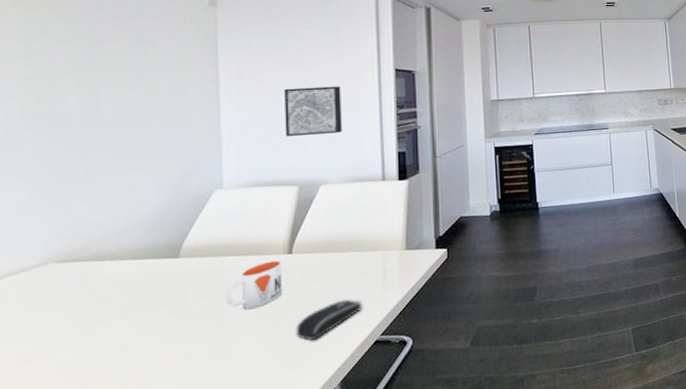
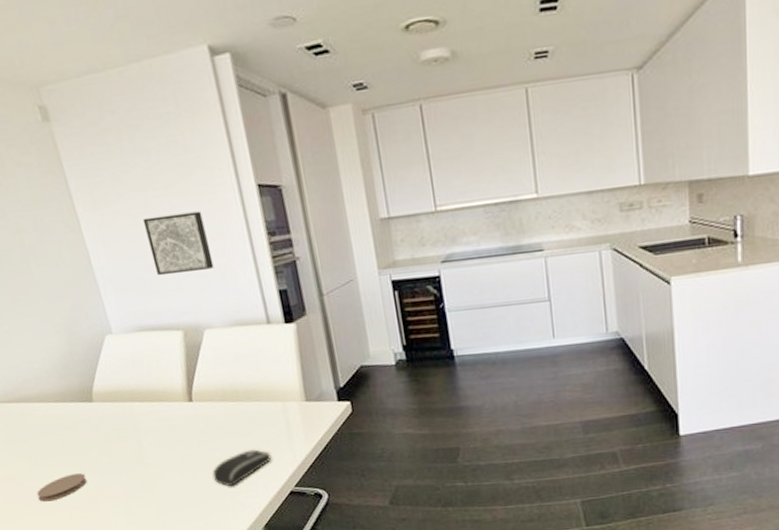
coaster: none [69,338,143,378] -> present [36,473,87,502]
mug: present [225,260,282,310] -> none [142,407,192,454]

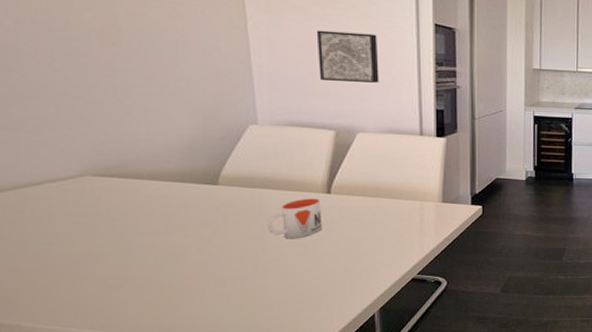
coaster: present [36,473,87,502] -> none [120,253,190,281]
mug: none [142,407,192,454] -> present [266,198,321,239]
computer mouse: present [212,449,272,487] -> none [336,240,400,273]

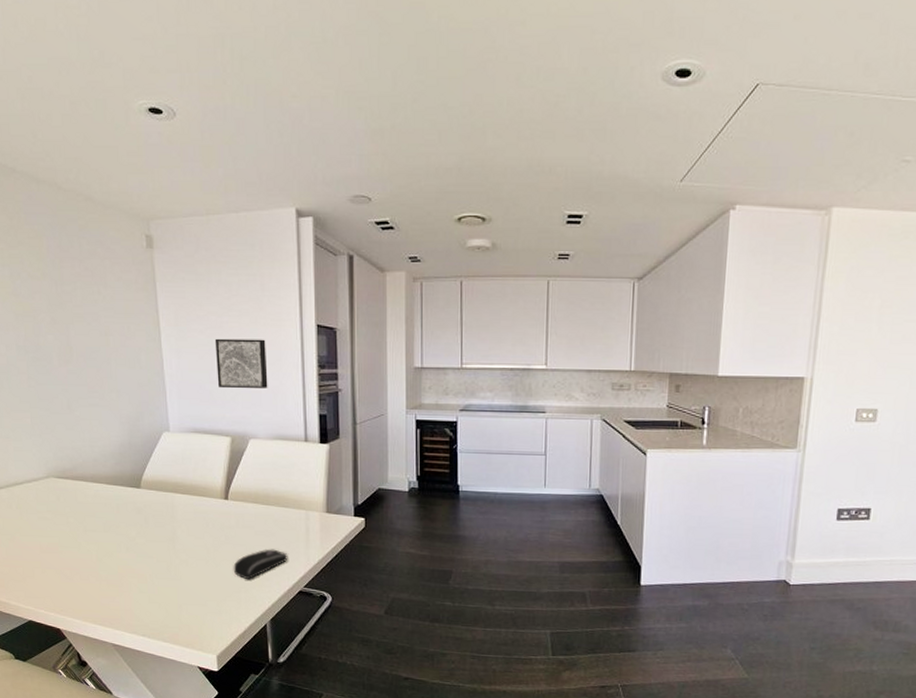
mug: present [266,198,321,239] -> none [177,503,221,543]
computer mouse: none [336,240,400,273] -> present [233,549,288,580]

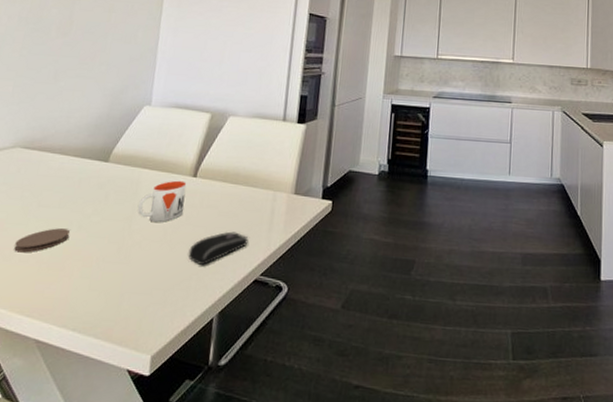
coaster: none [73,550,121,572] -> present [14,228,70,253]
mug: none [177,503,221,543] -> present [137,180,187,223]
wall art: present [214,338,268,389] -> none [207,20,260,68]

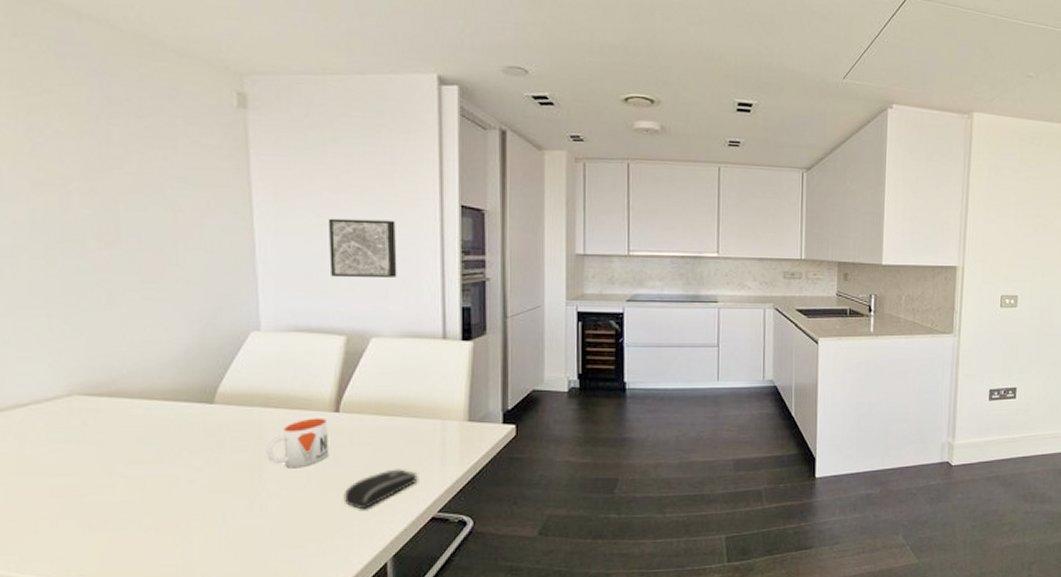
coaster: present [14,228,70,253] -> none [103,486,179,520]
wall art: none [207,20,260,68] -> present [328,218,397,278]

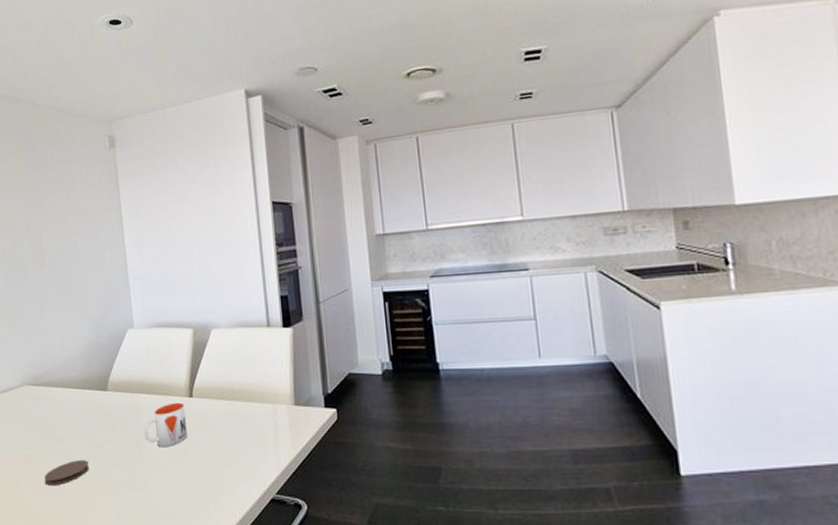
coaster: none [103,486,179,520] -> present [44,460,89,486]
wall art: present [328,218,397,278] -> none [174,223,227,278]
computer mouse: present [343,469,418,510] -> none [201,450,258,488]

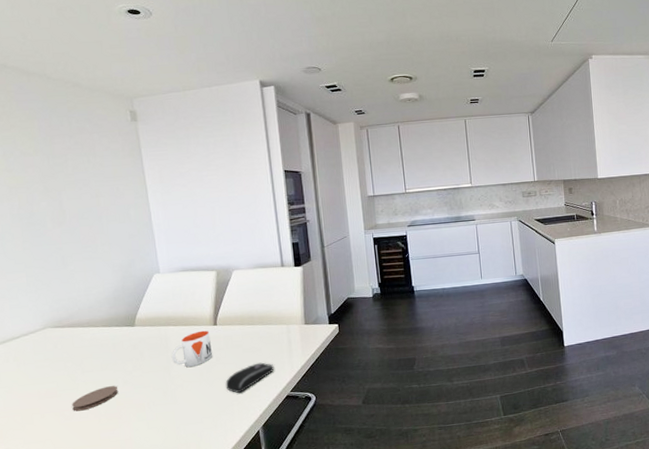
computer mouse: none [201,450,258,488] -> present [225,362,275,394]

